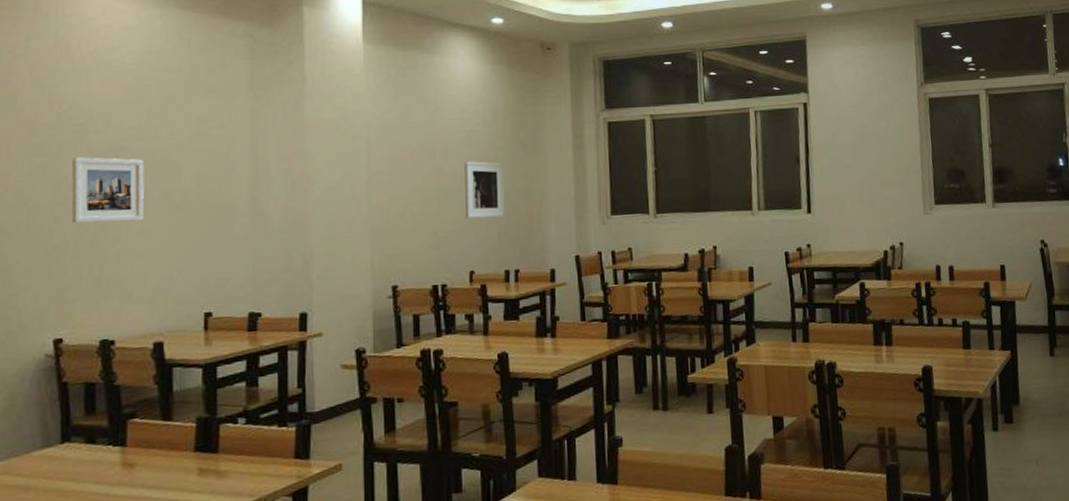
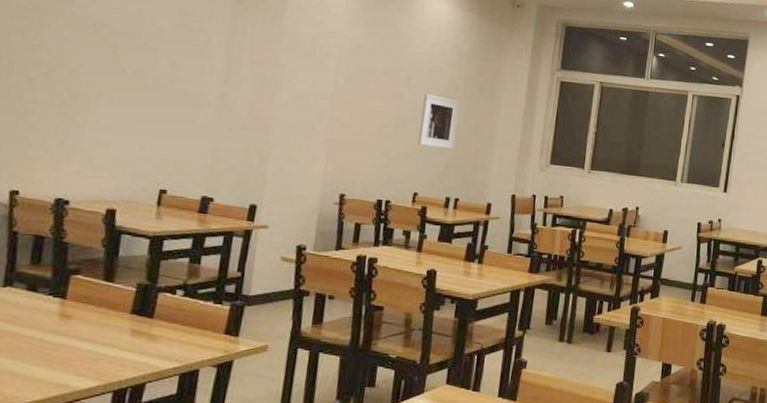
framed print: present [71,157,144,223] -> none [44,25,122,95]

